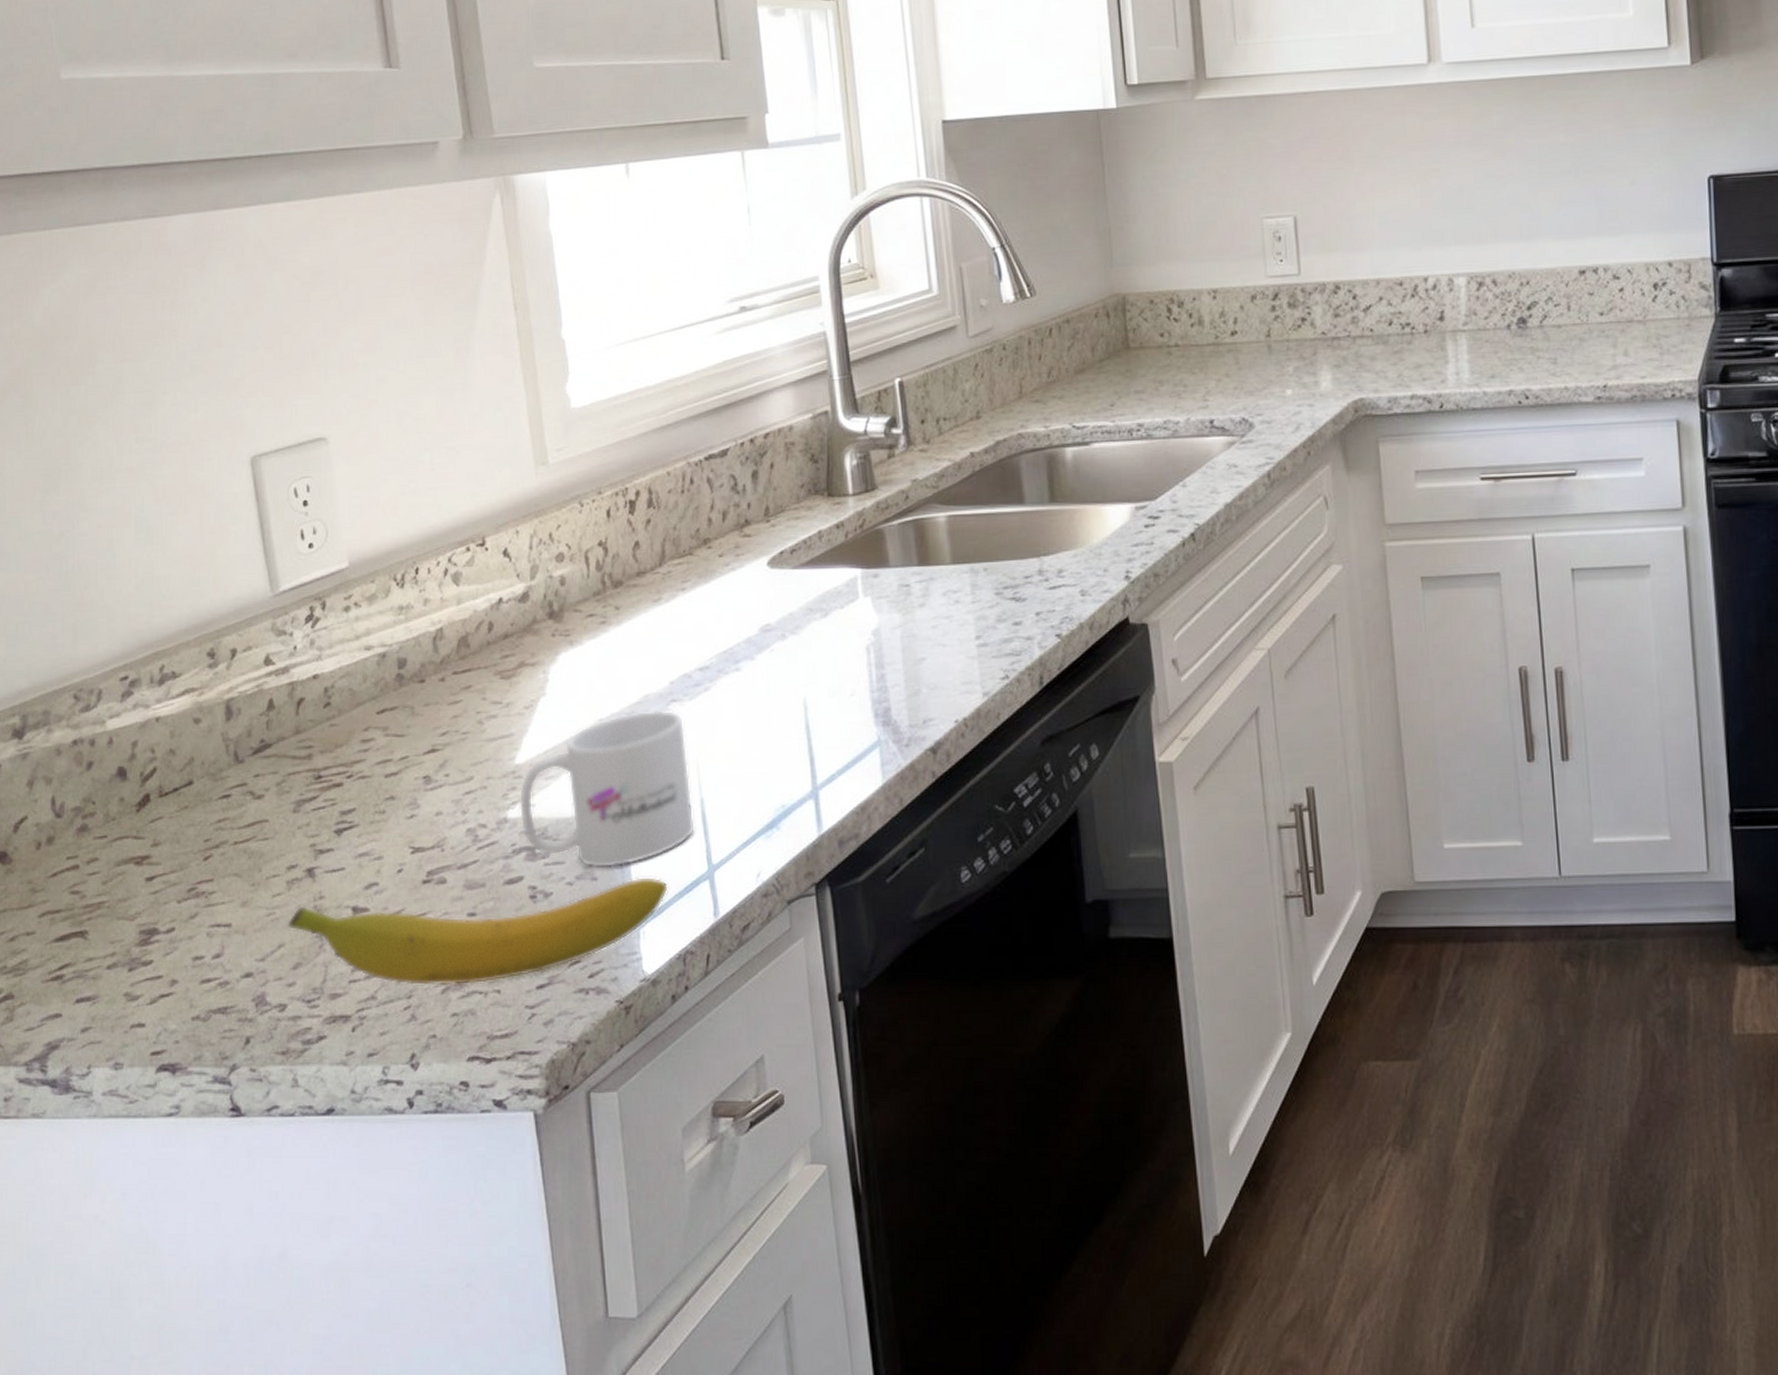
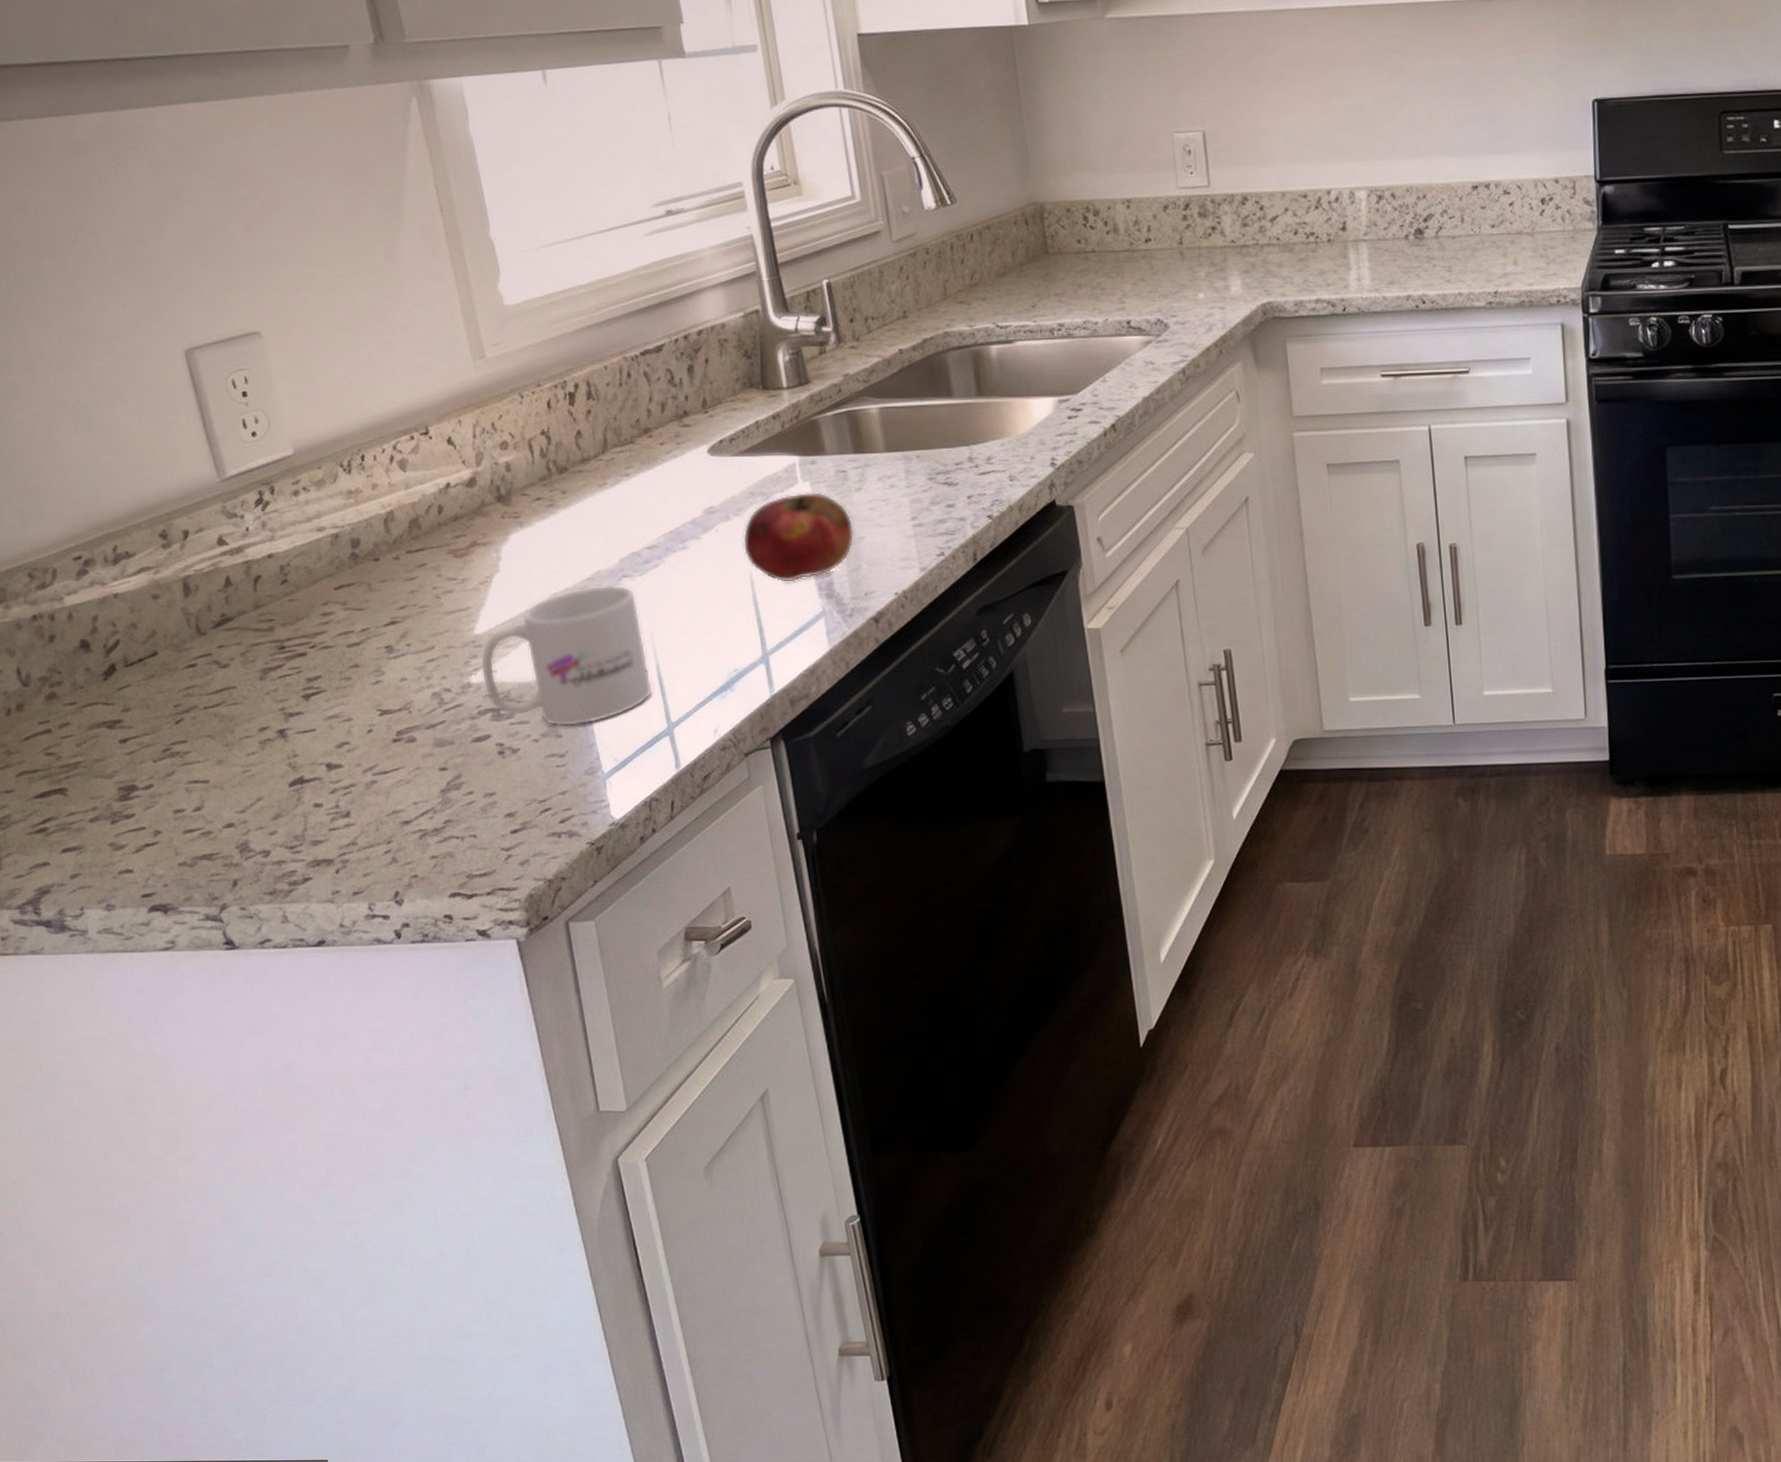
banana: present [287,876,668,986] -> none [264,733,631,833]
fruit: none [798,607,915,708] -> present [742,491,855,582]

